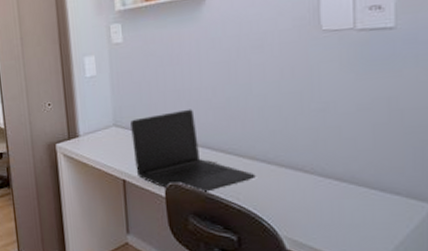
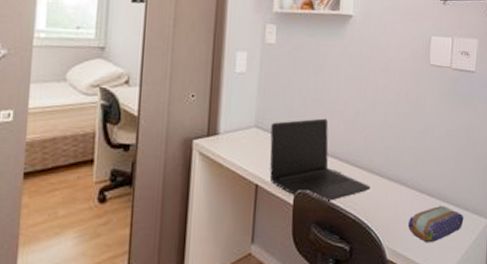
pencil case: none [312,190,394,233] -> present [408,205,464,243]

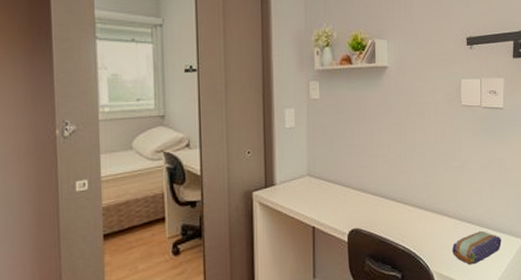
laptop: present [269,118,371,203] -> none [322,162,416,237]

